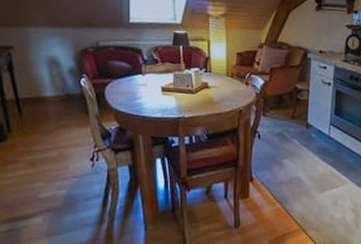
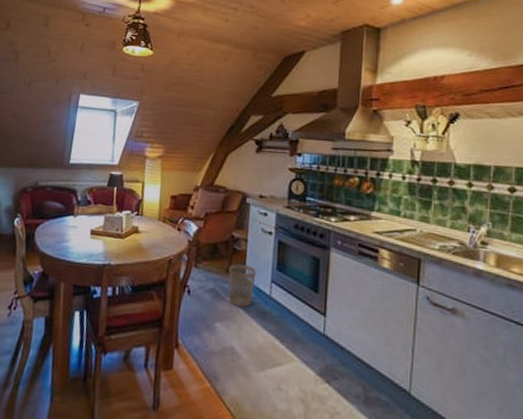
wastebasket: none [293,111,317,146] -> present [228,264,257,307]

